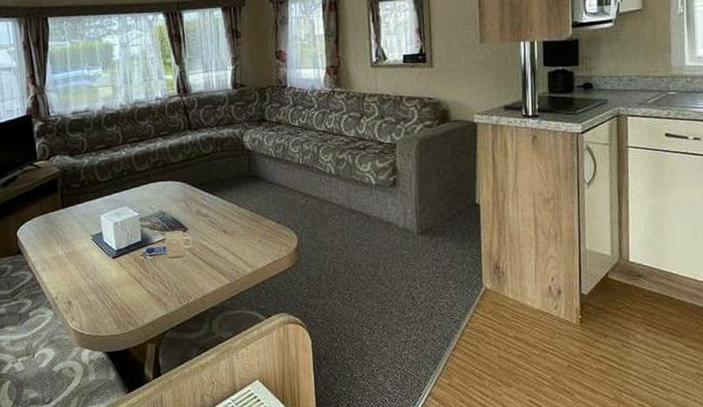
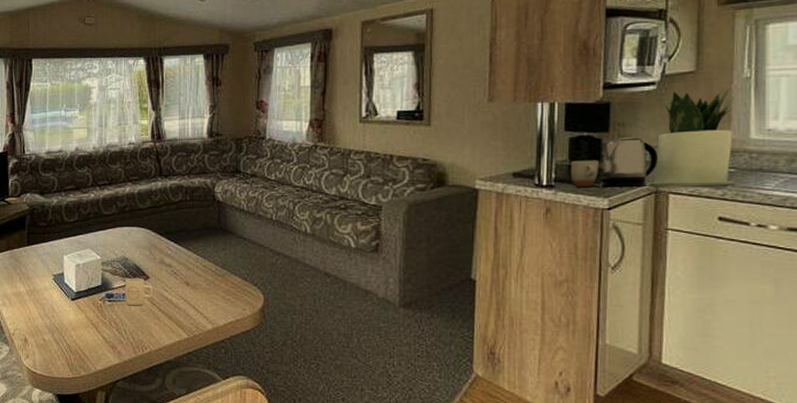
mug: none [550,90,573,117] -> present [570,160,600,189]
kettle: none [574,69,618,115] -> present [600,137,659,189]
planter: none [610,23,677,113] -> present [647,88,737,189]

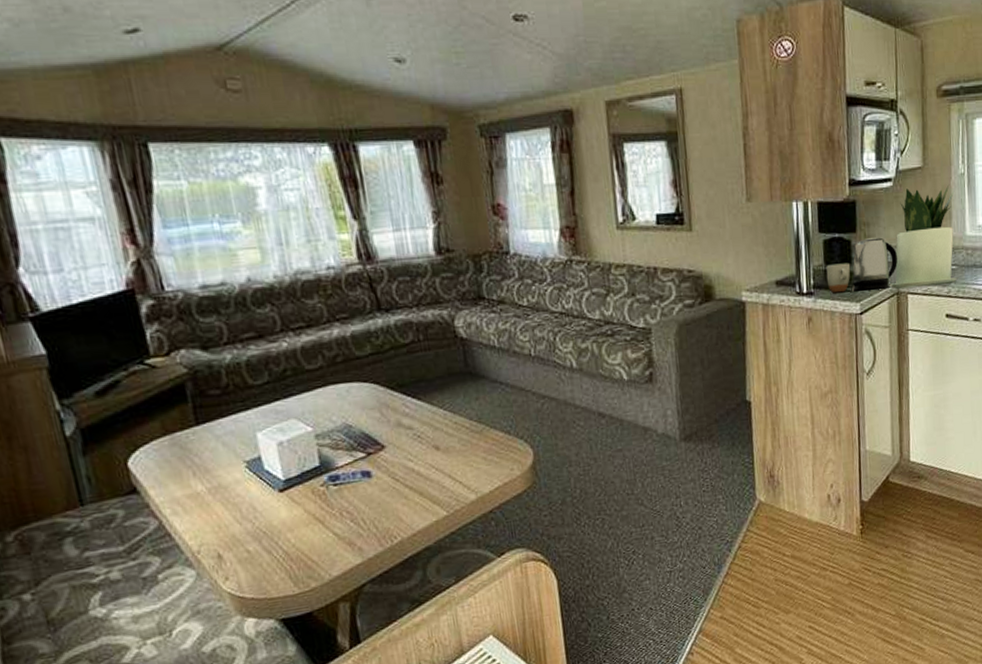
mug: present [124,278,154,306] -> none [353,449,395,487]

